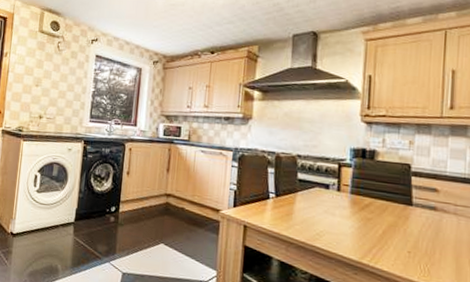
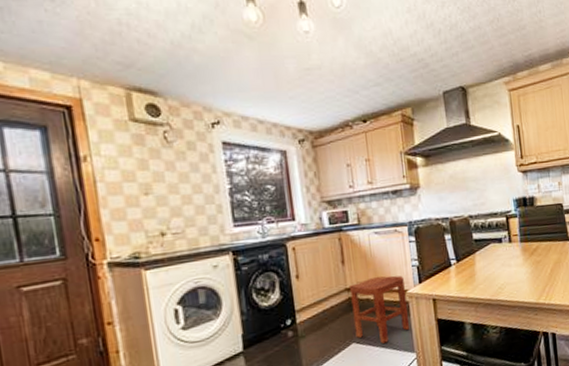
stool: none [165,190,219,253] -> present [348,275,410,344]

